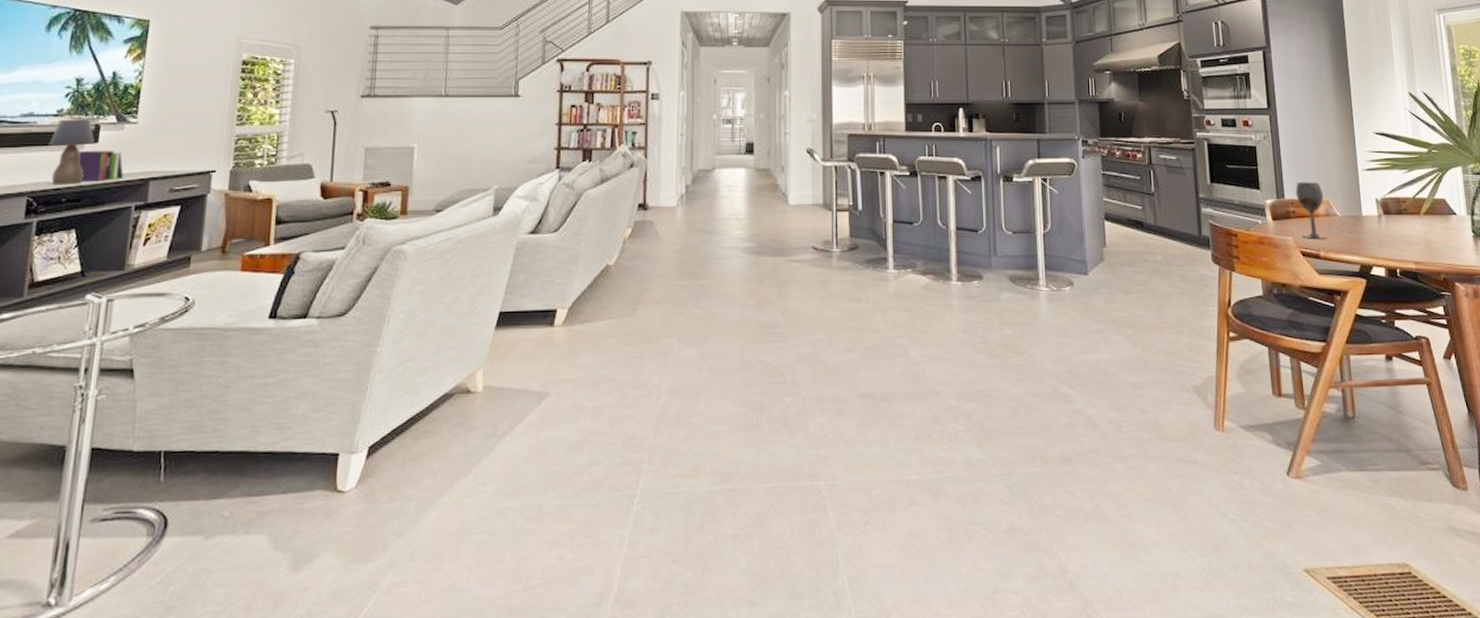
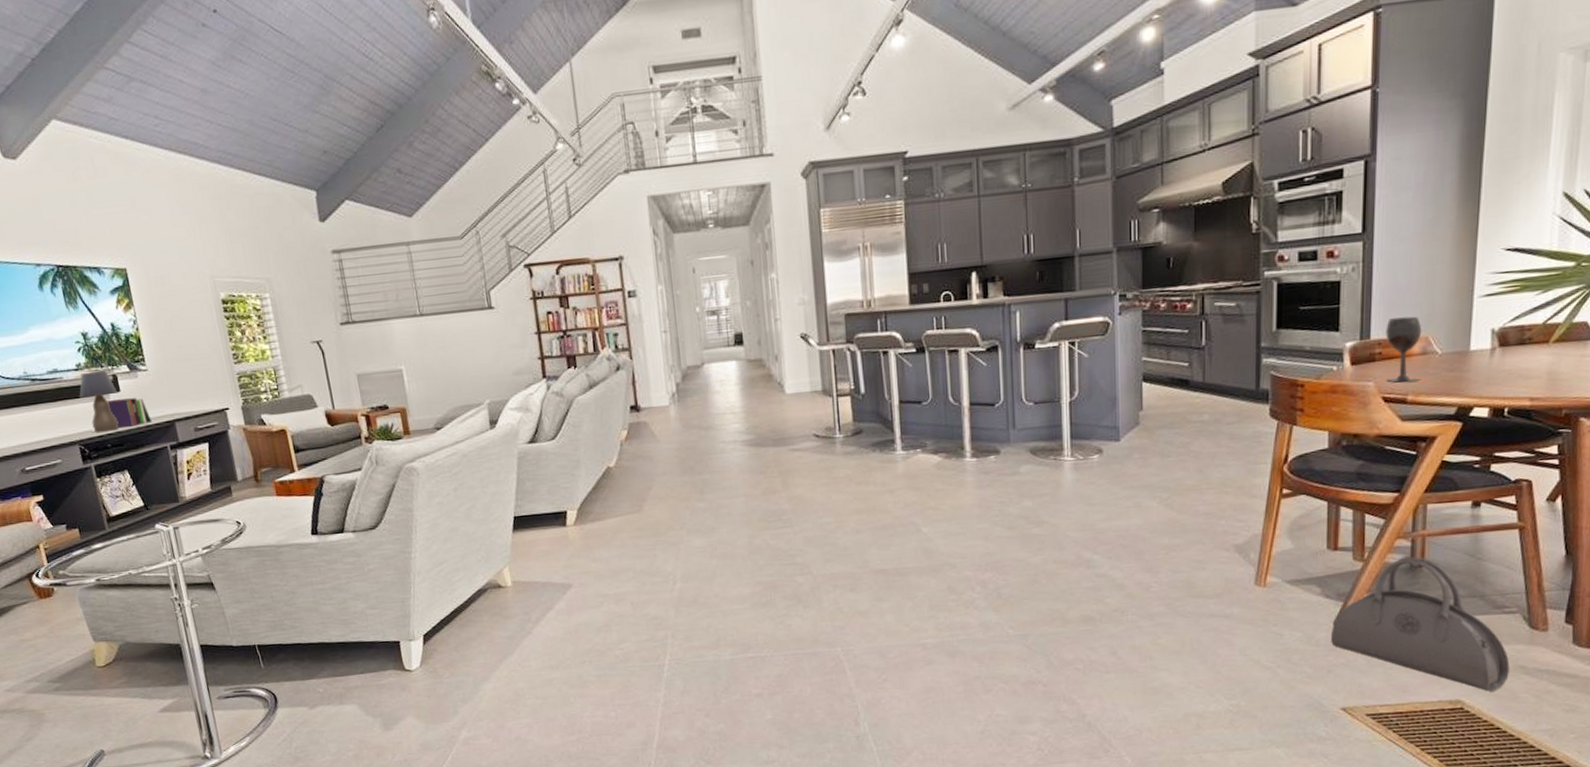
handbag: none [1286,406,1444,555] -> present [1331,556,1510,692]

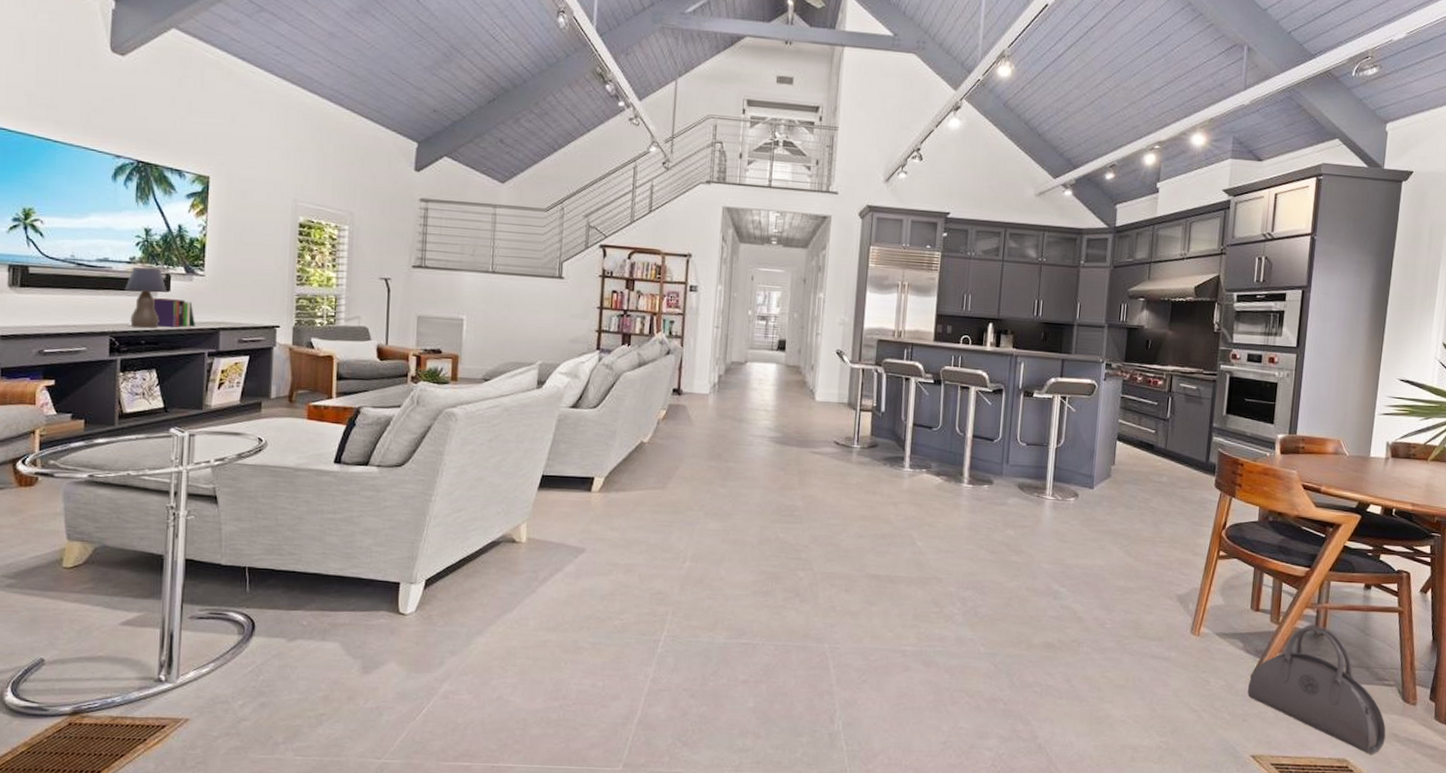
wine glass: present [1385,316,1422,383] -> none [1306,420,1336,475]

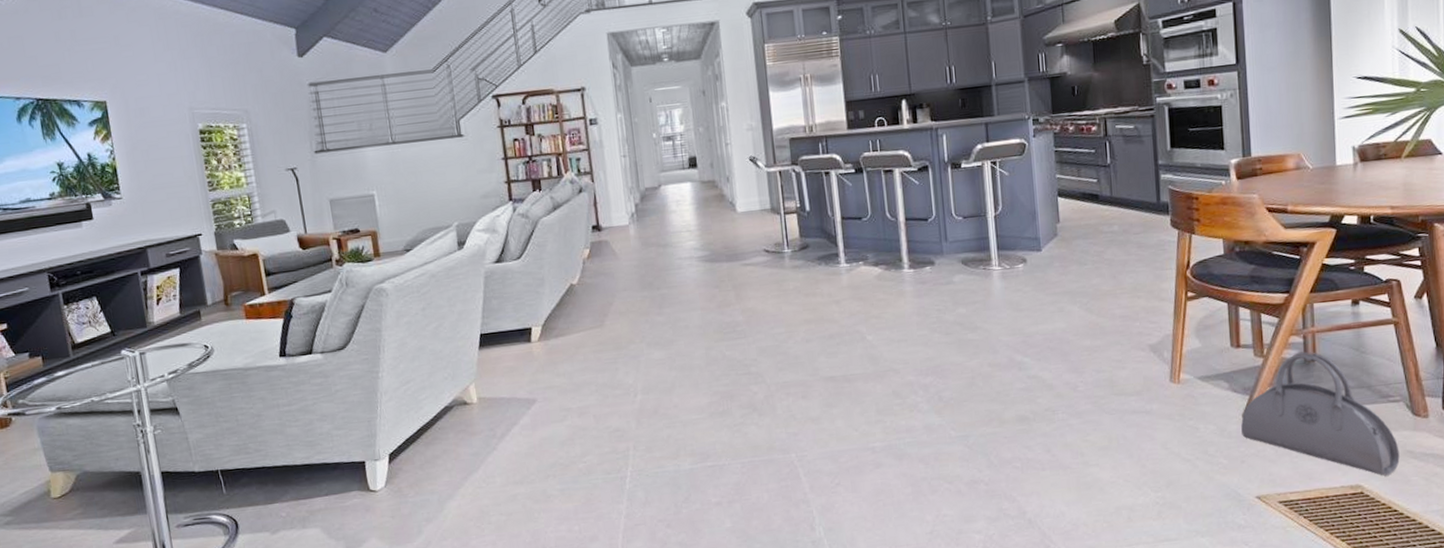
table lamp: present [124,266,167,329] -> none [51,199,91,262]
books: present [153,298,195,328] -> none [79,225,123,256]

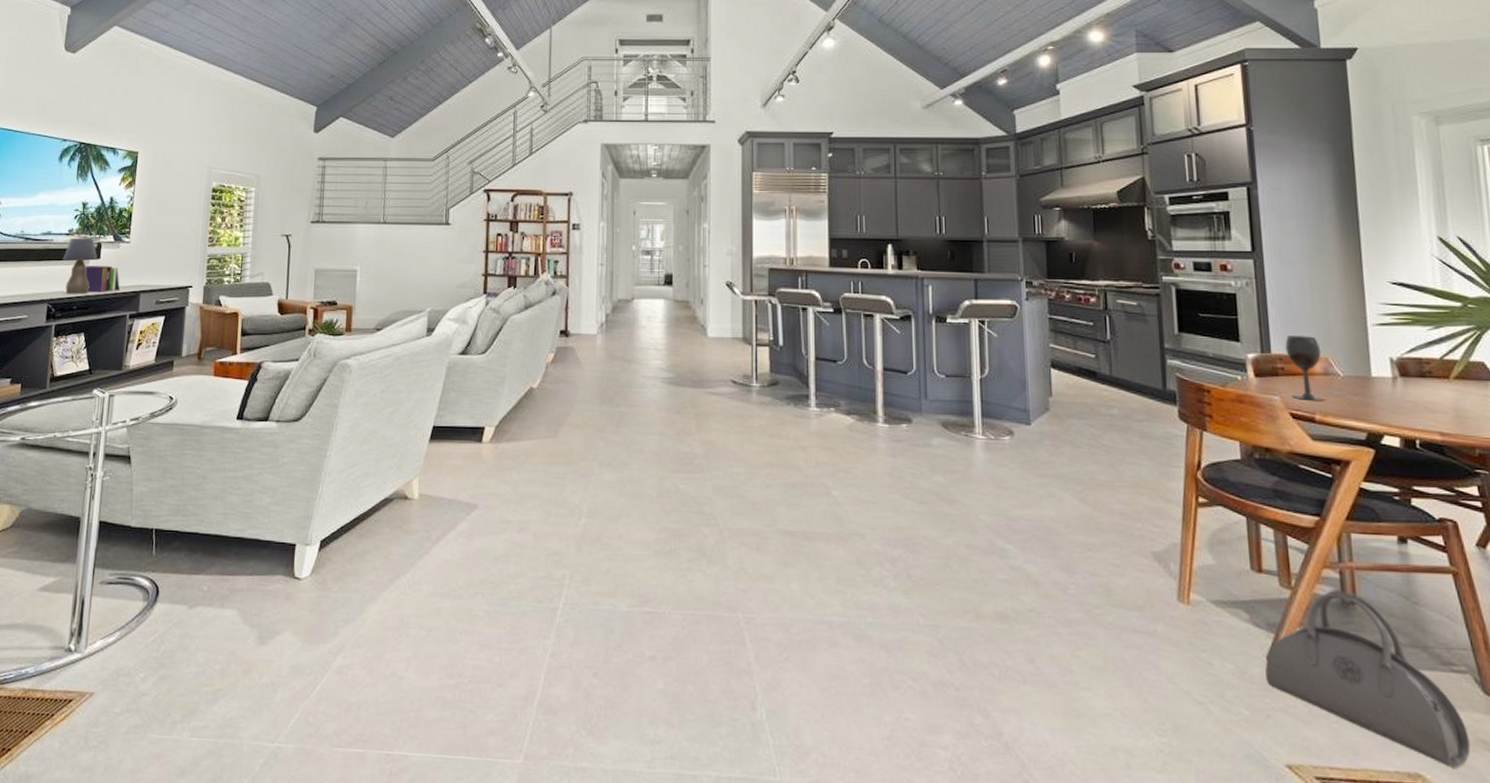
table lamp: none [51,199,91,262] -> present [62,236,98,295]
books: none [79,225,123,256] -> present [86,266,120,293]
wine glass: none [1263,136,1297,195] -> present [1285,335,1326,401]

